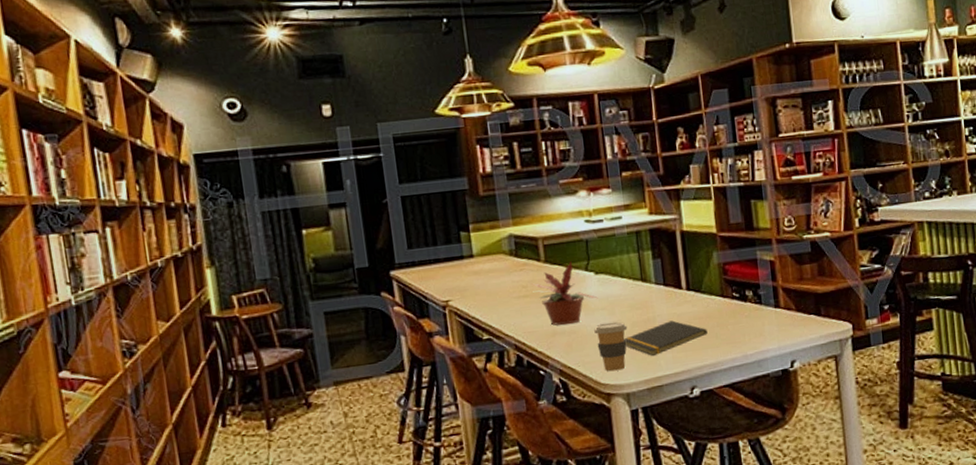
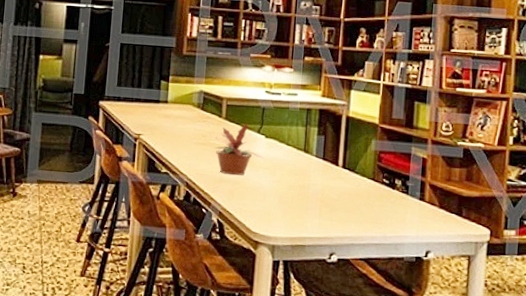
coffee cup: present [594,322,628,372] -> none [255,181,284,224]
notepad: present [624,320,708,356] -> none [279,191,354,218]

